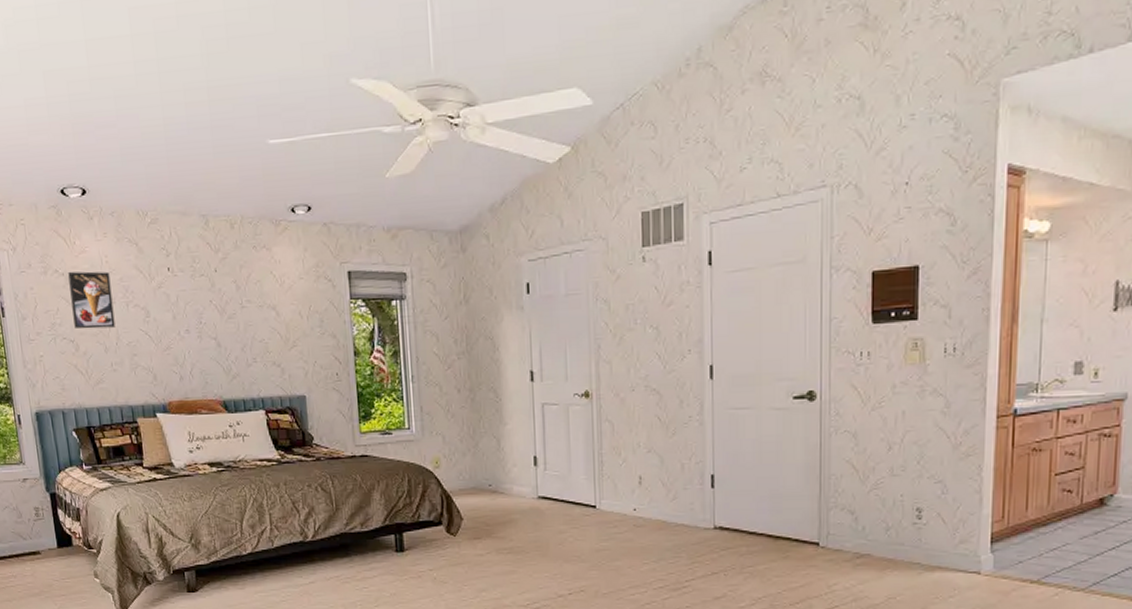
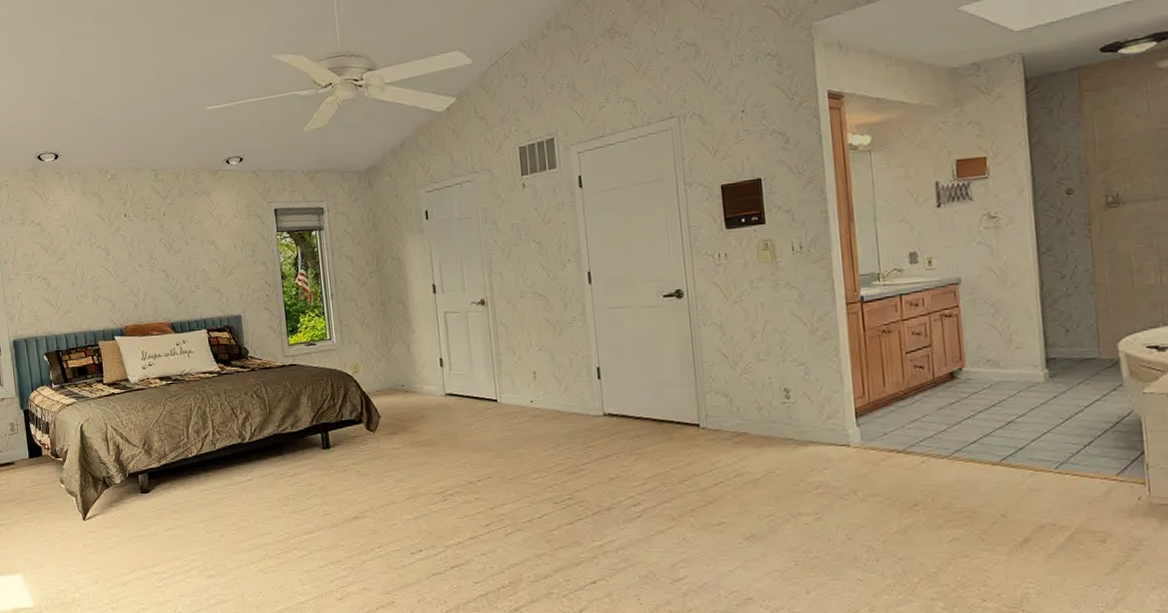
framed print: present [68,271,116,329] -> none [42,220,81,269]

